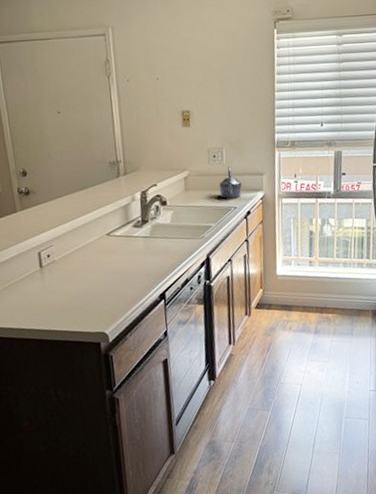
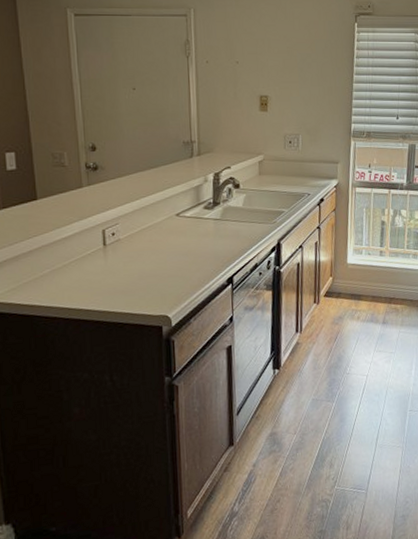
kettle: present [219,166,242,199] -> none [293,153,317,185]

